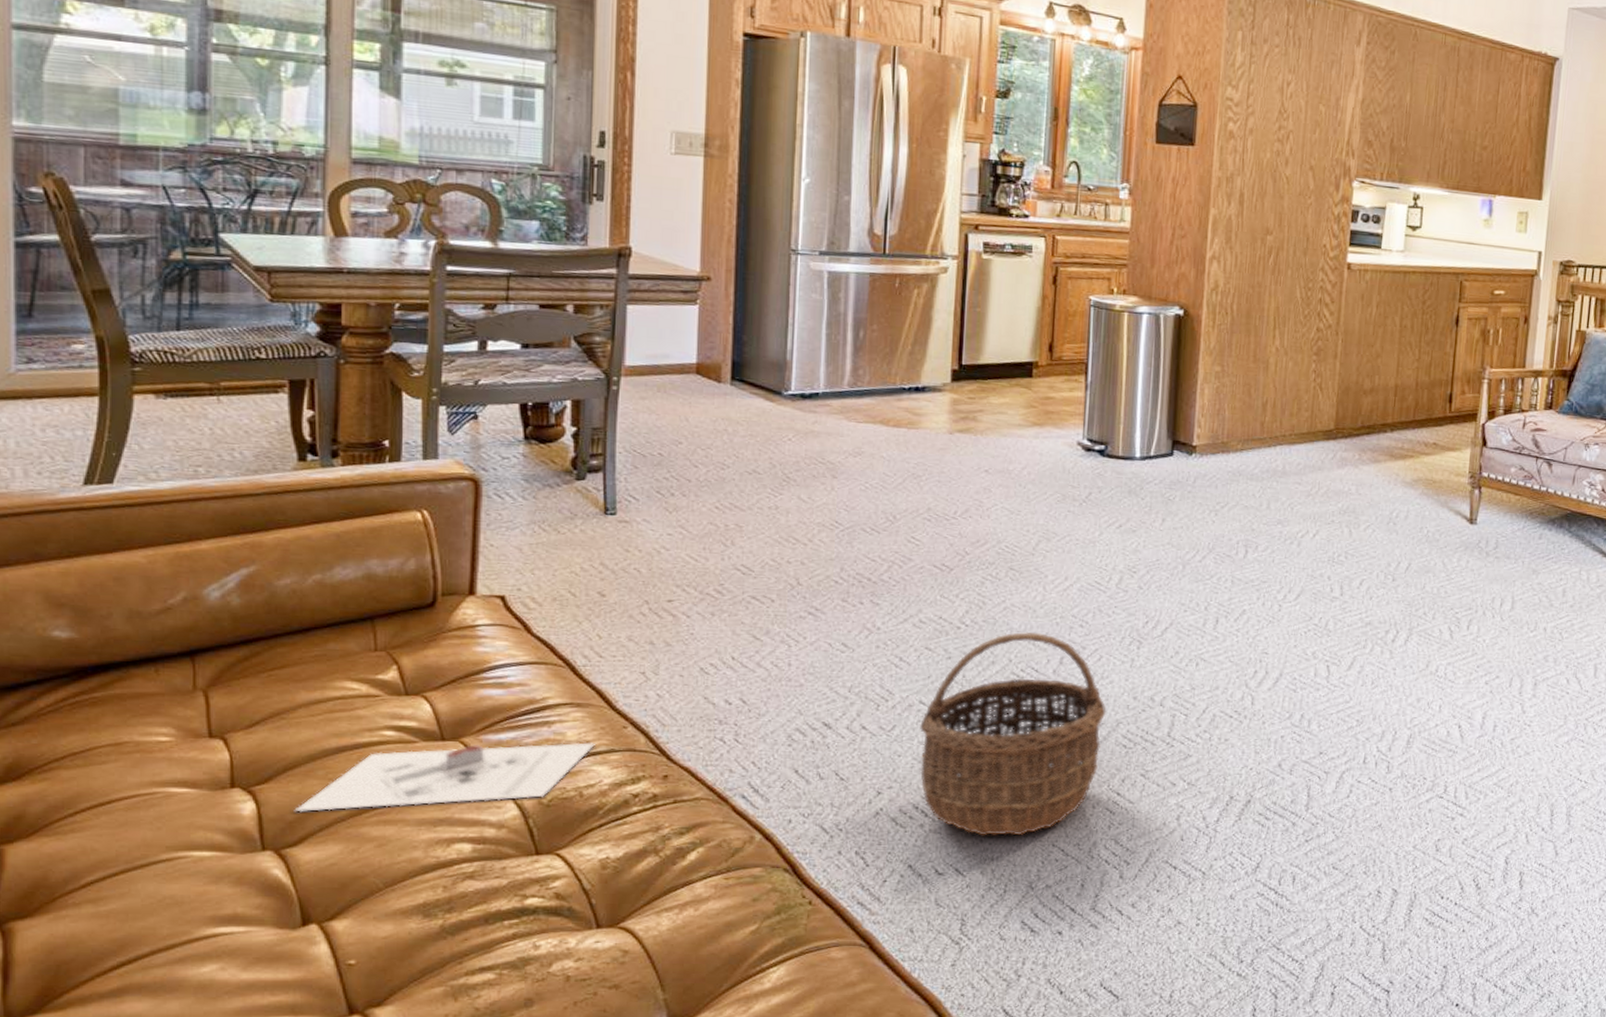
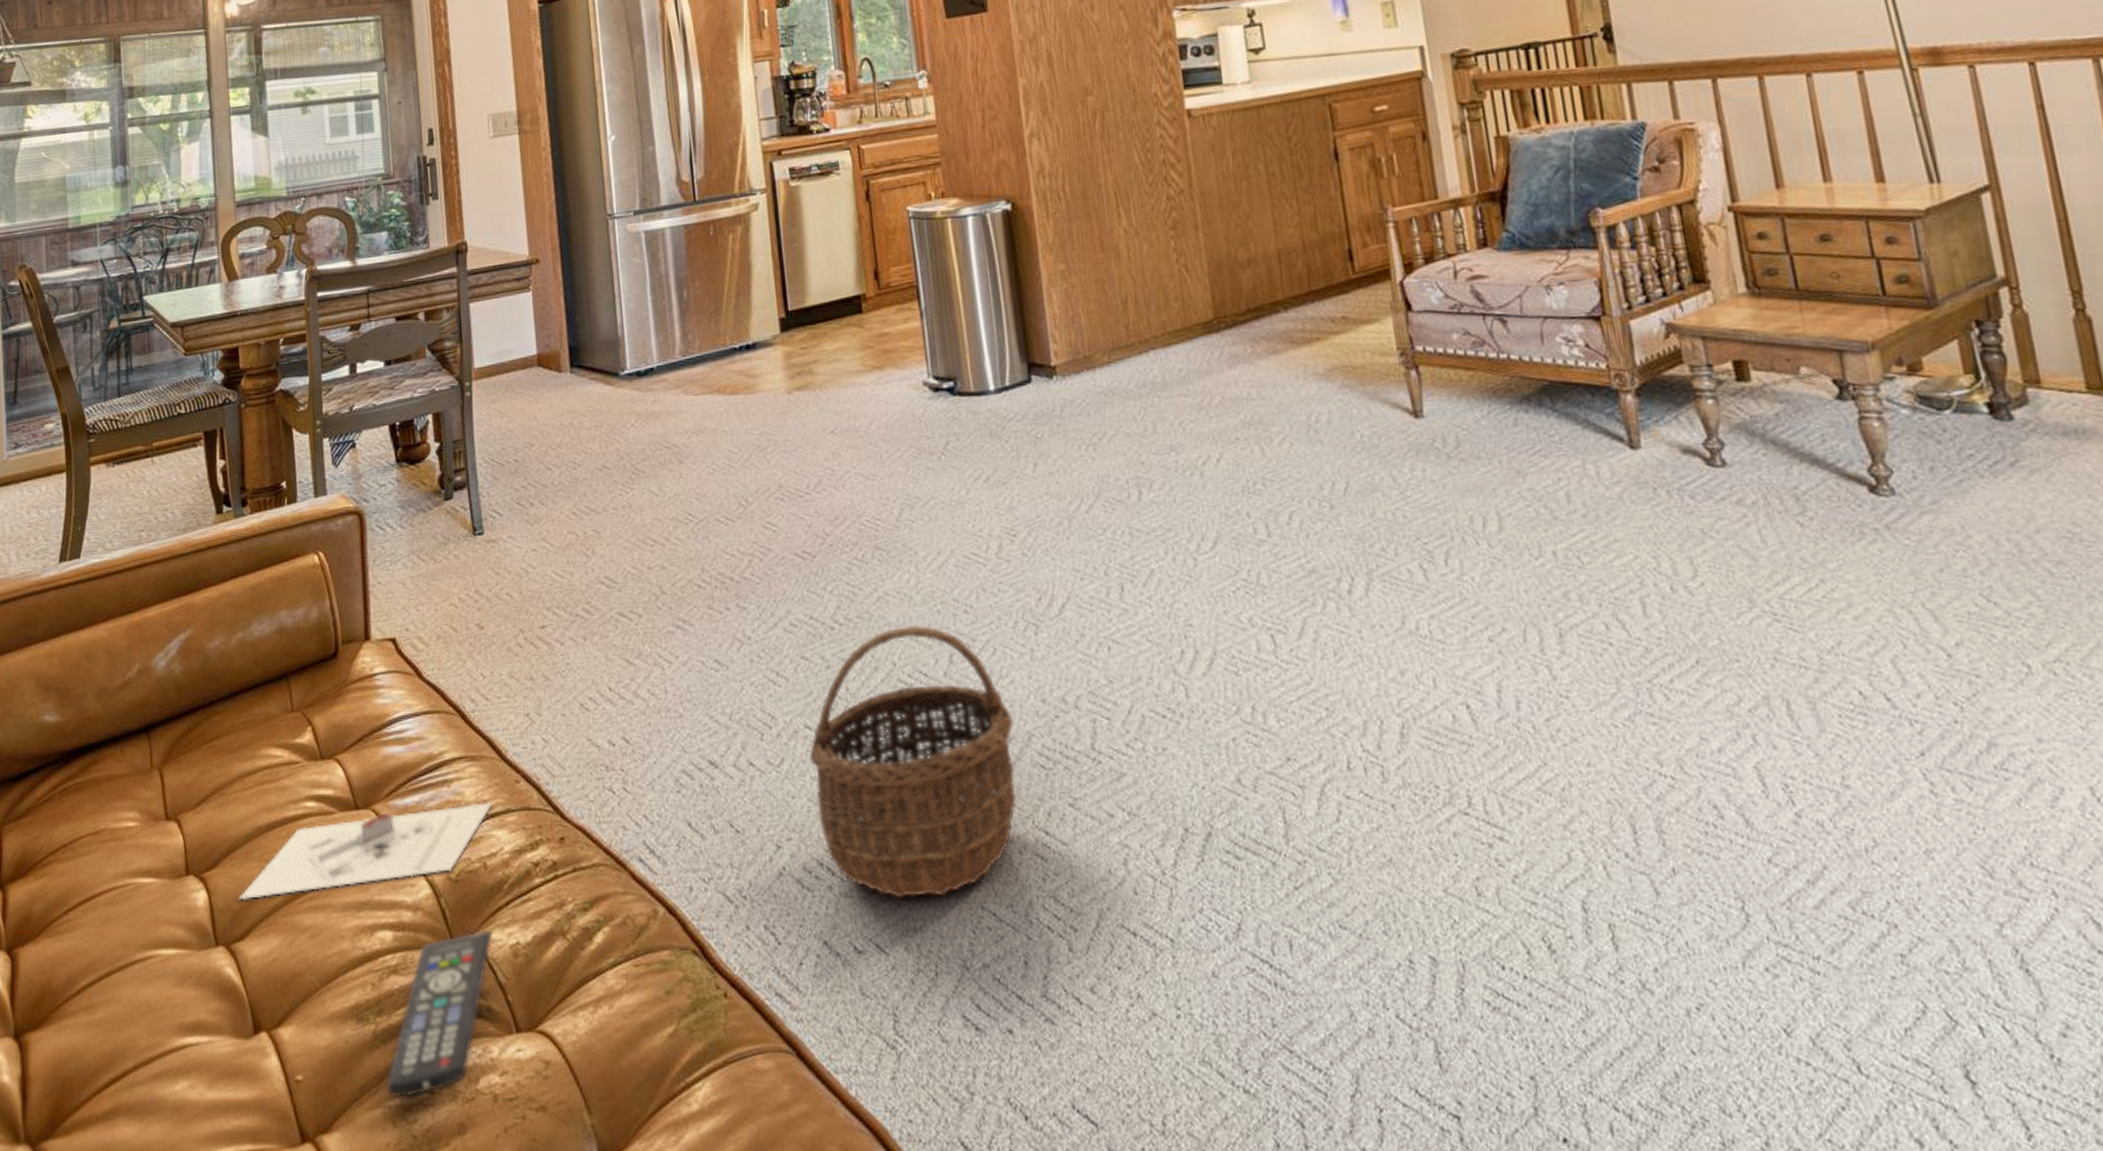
remote control: none [449,845,582,979] -> present [385,929,494,1099]

